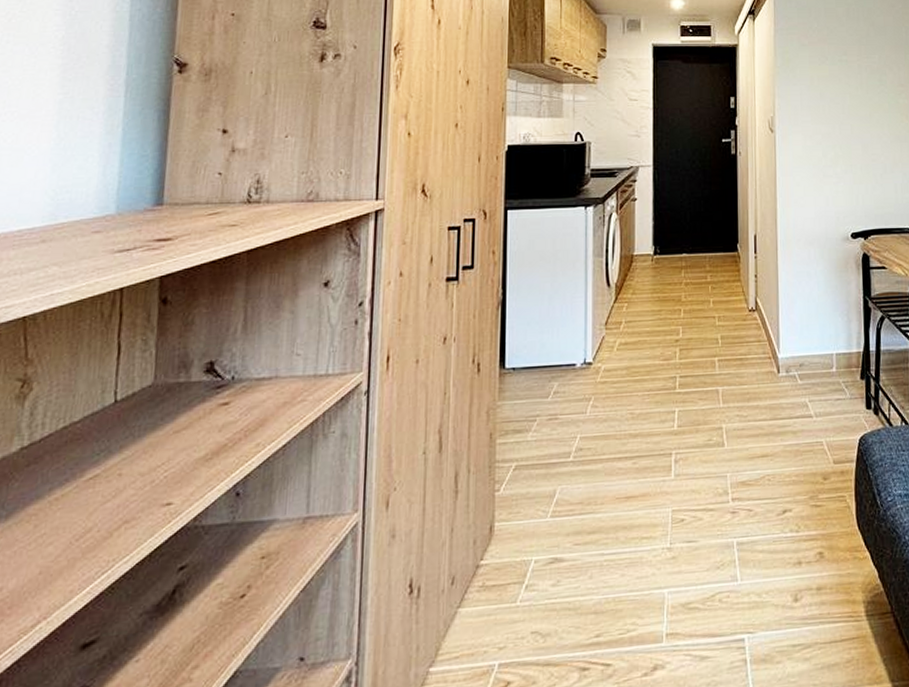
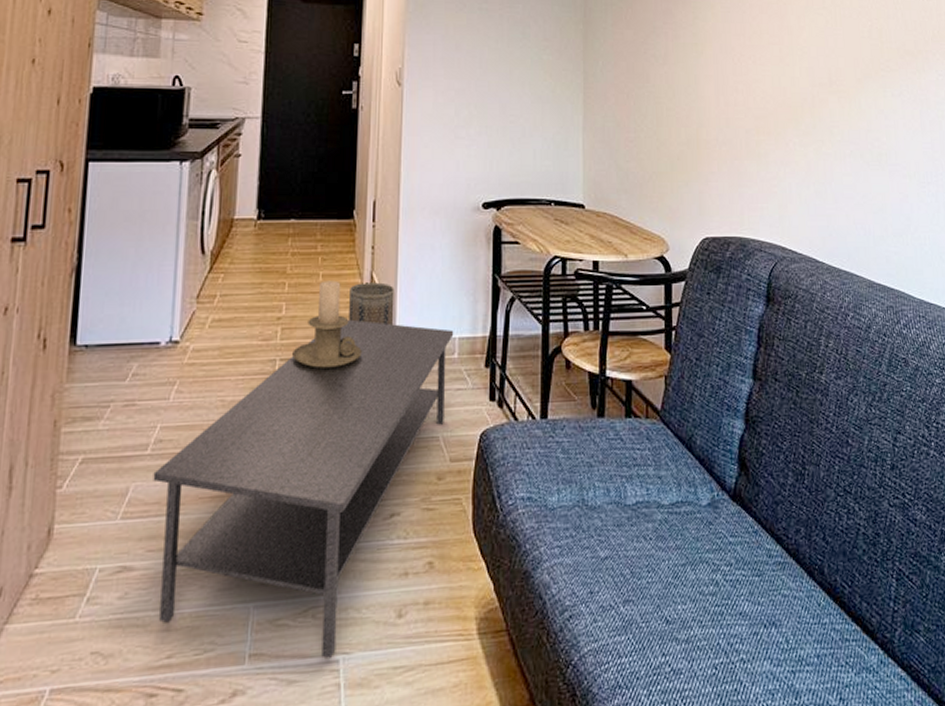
coffee table: none [576,340,831,637] -> present [153,319,454,658]
candle holder: none [690,306,751,384] -> present [292,280,362,368]
basket: none [737,306,778,345] -> present [349,282,395,326]

